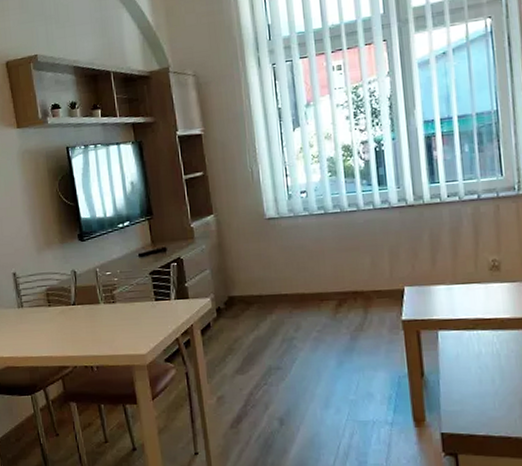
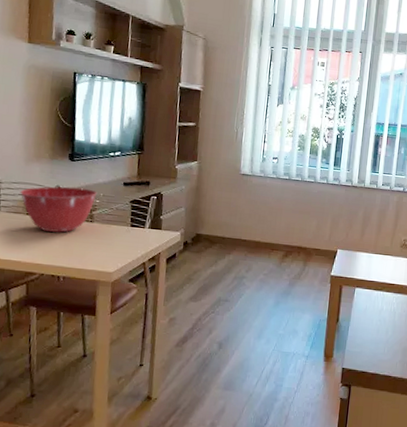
mixing bowl: none [38,267,114,321] -> present [20,186,97,233]

